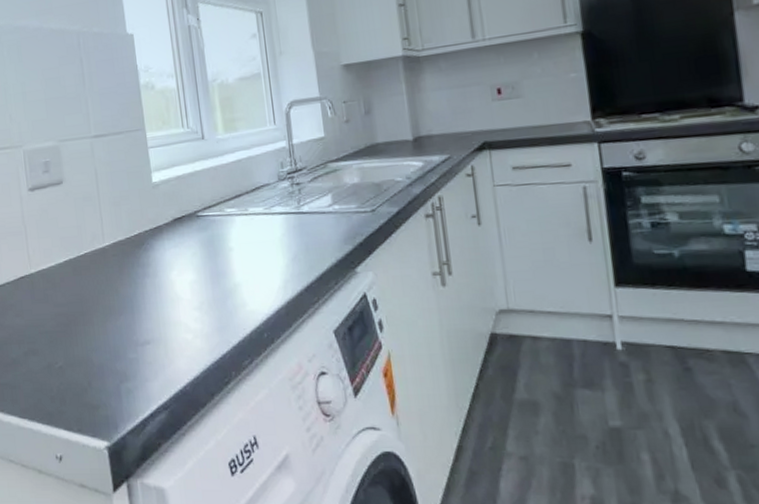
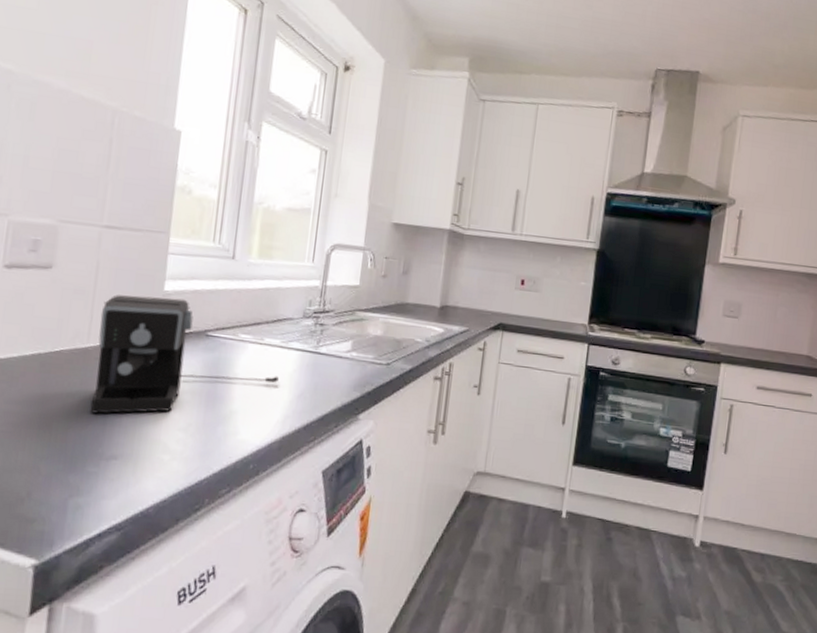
coffee maker: none [107,187,272,305] -> present [90,294,280,414]

